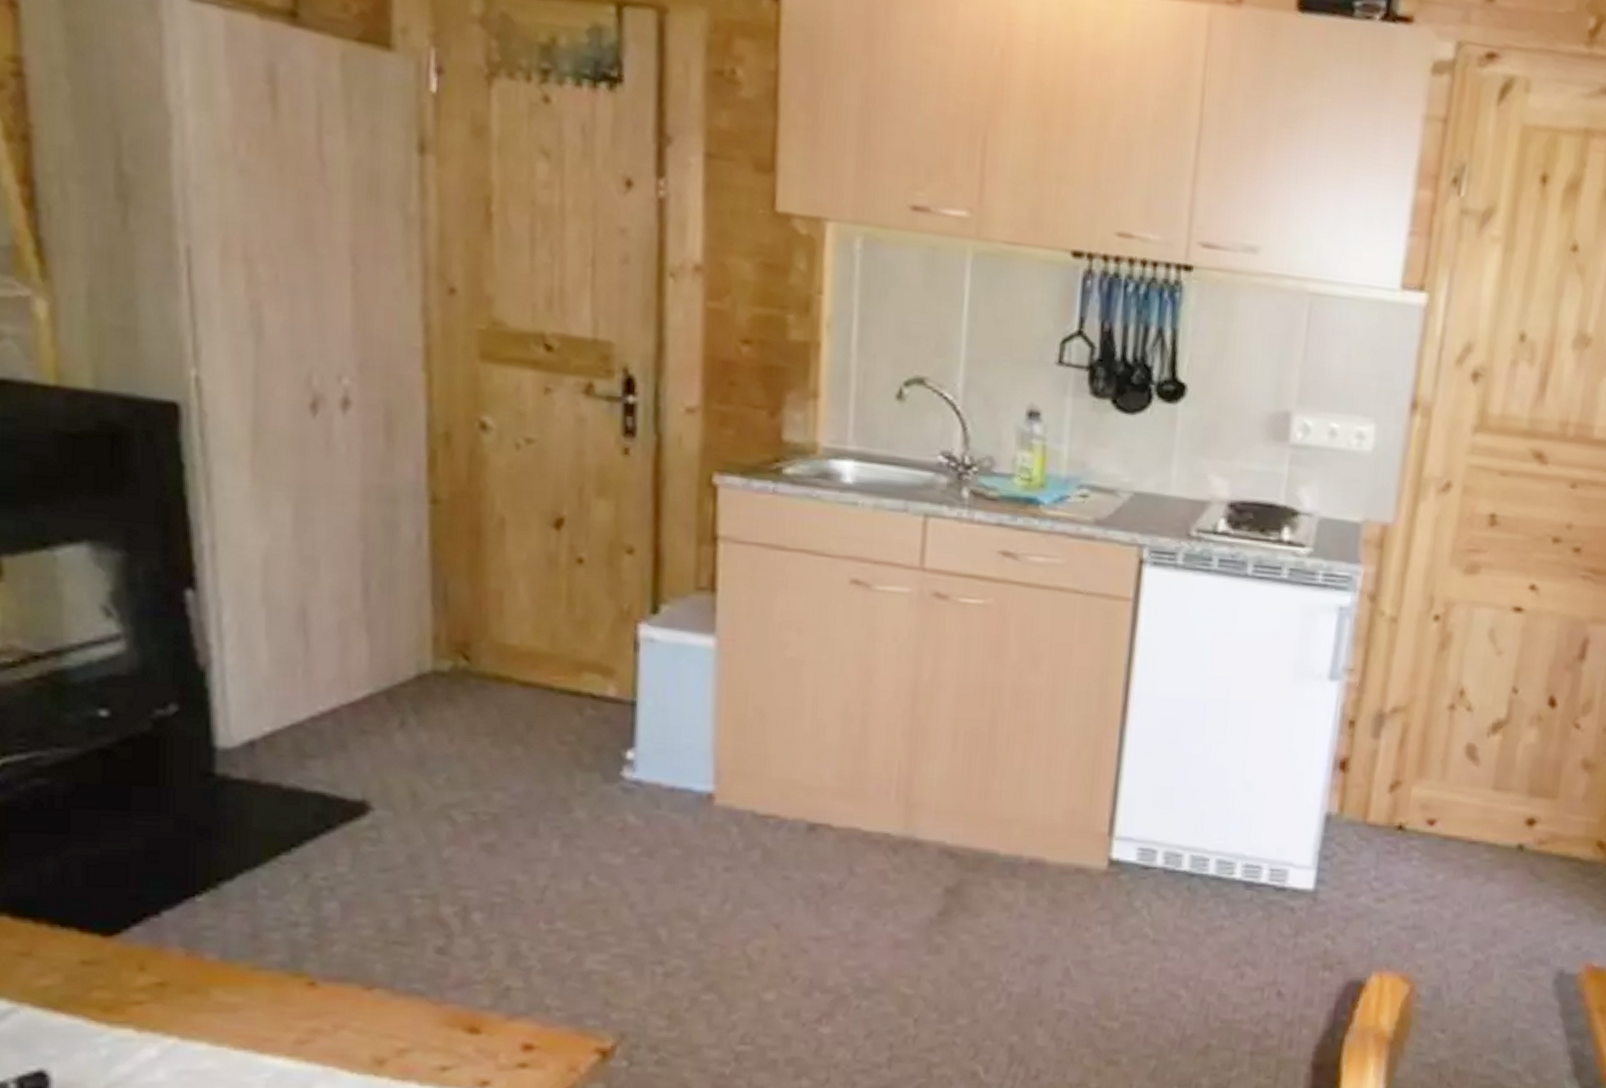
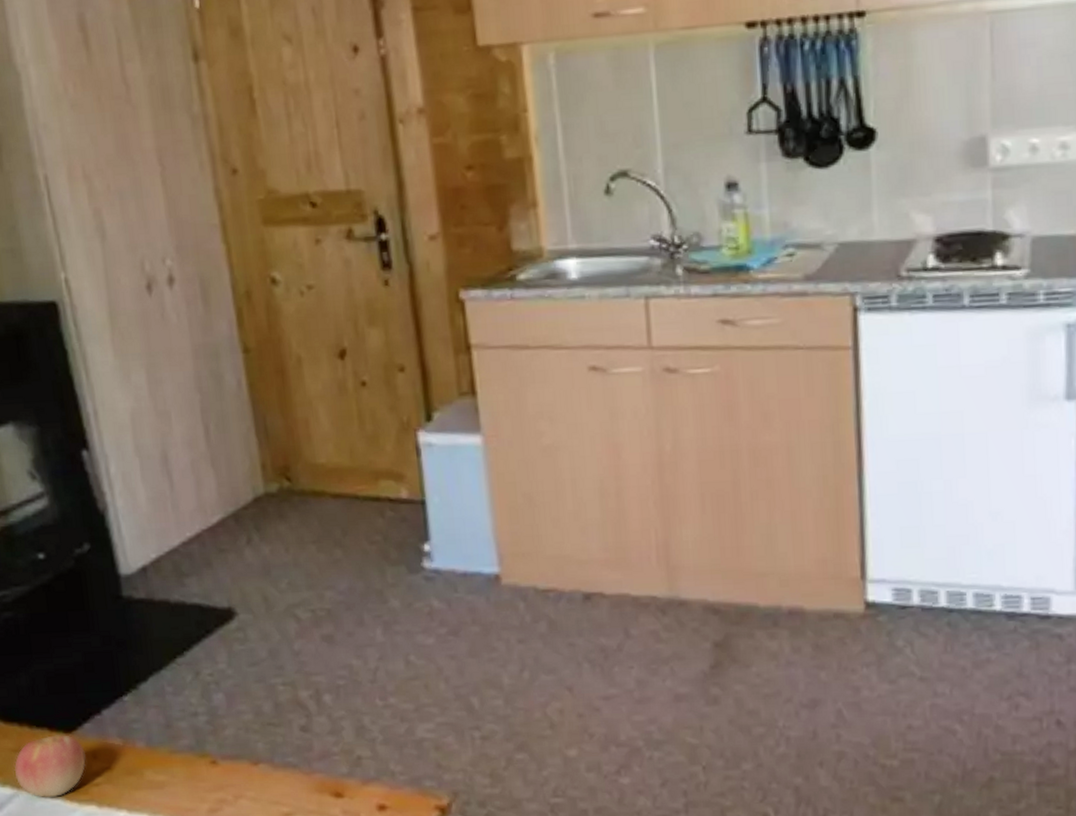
apple: none [16,938,129,1017] -> present [14,735,86,798]

